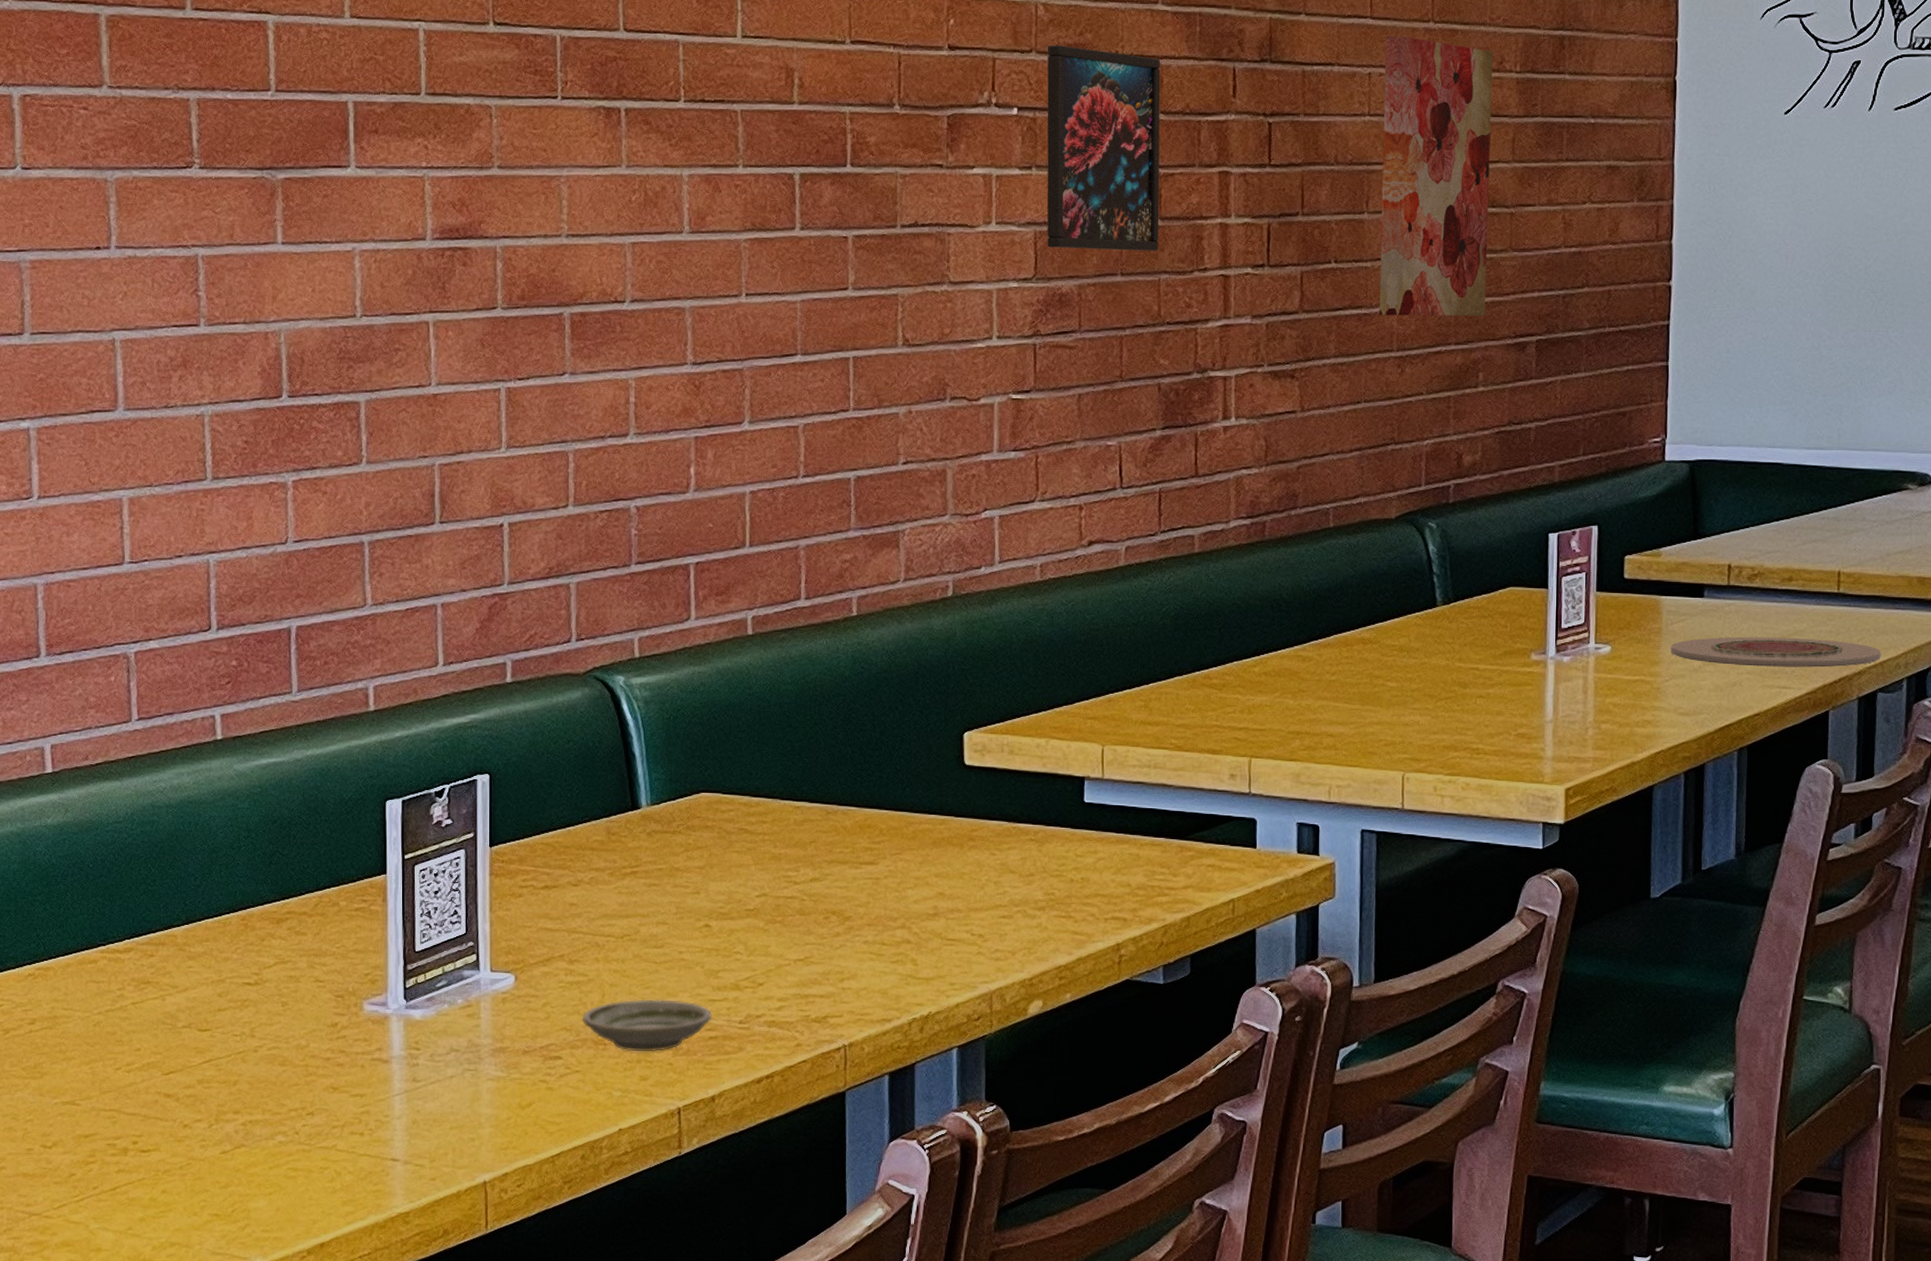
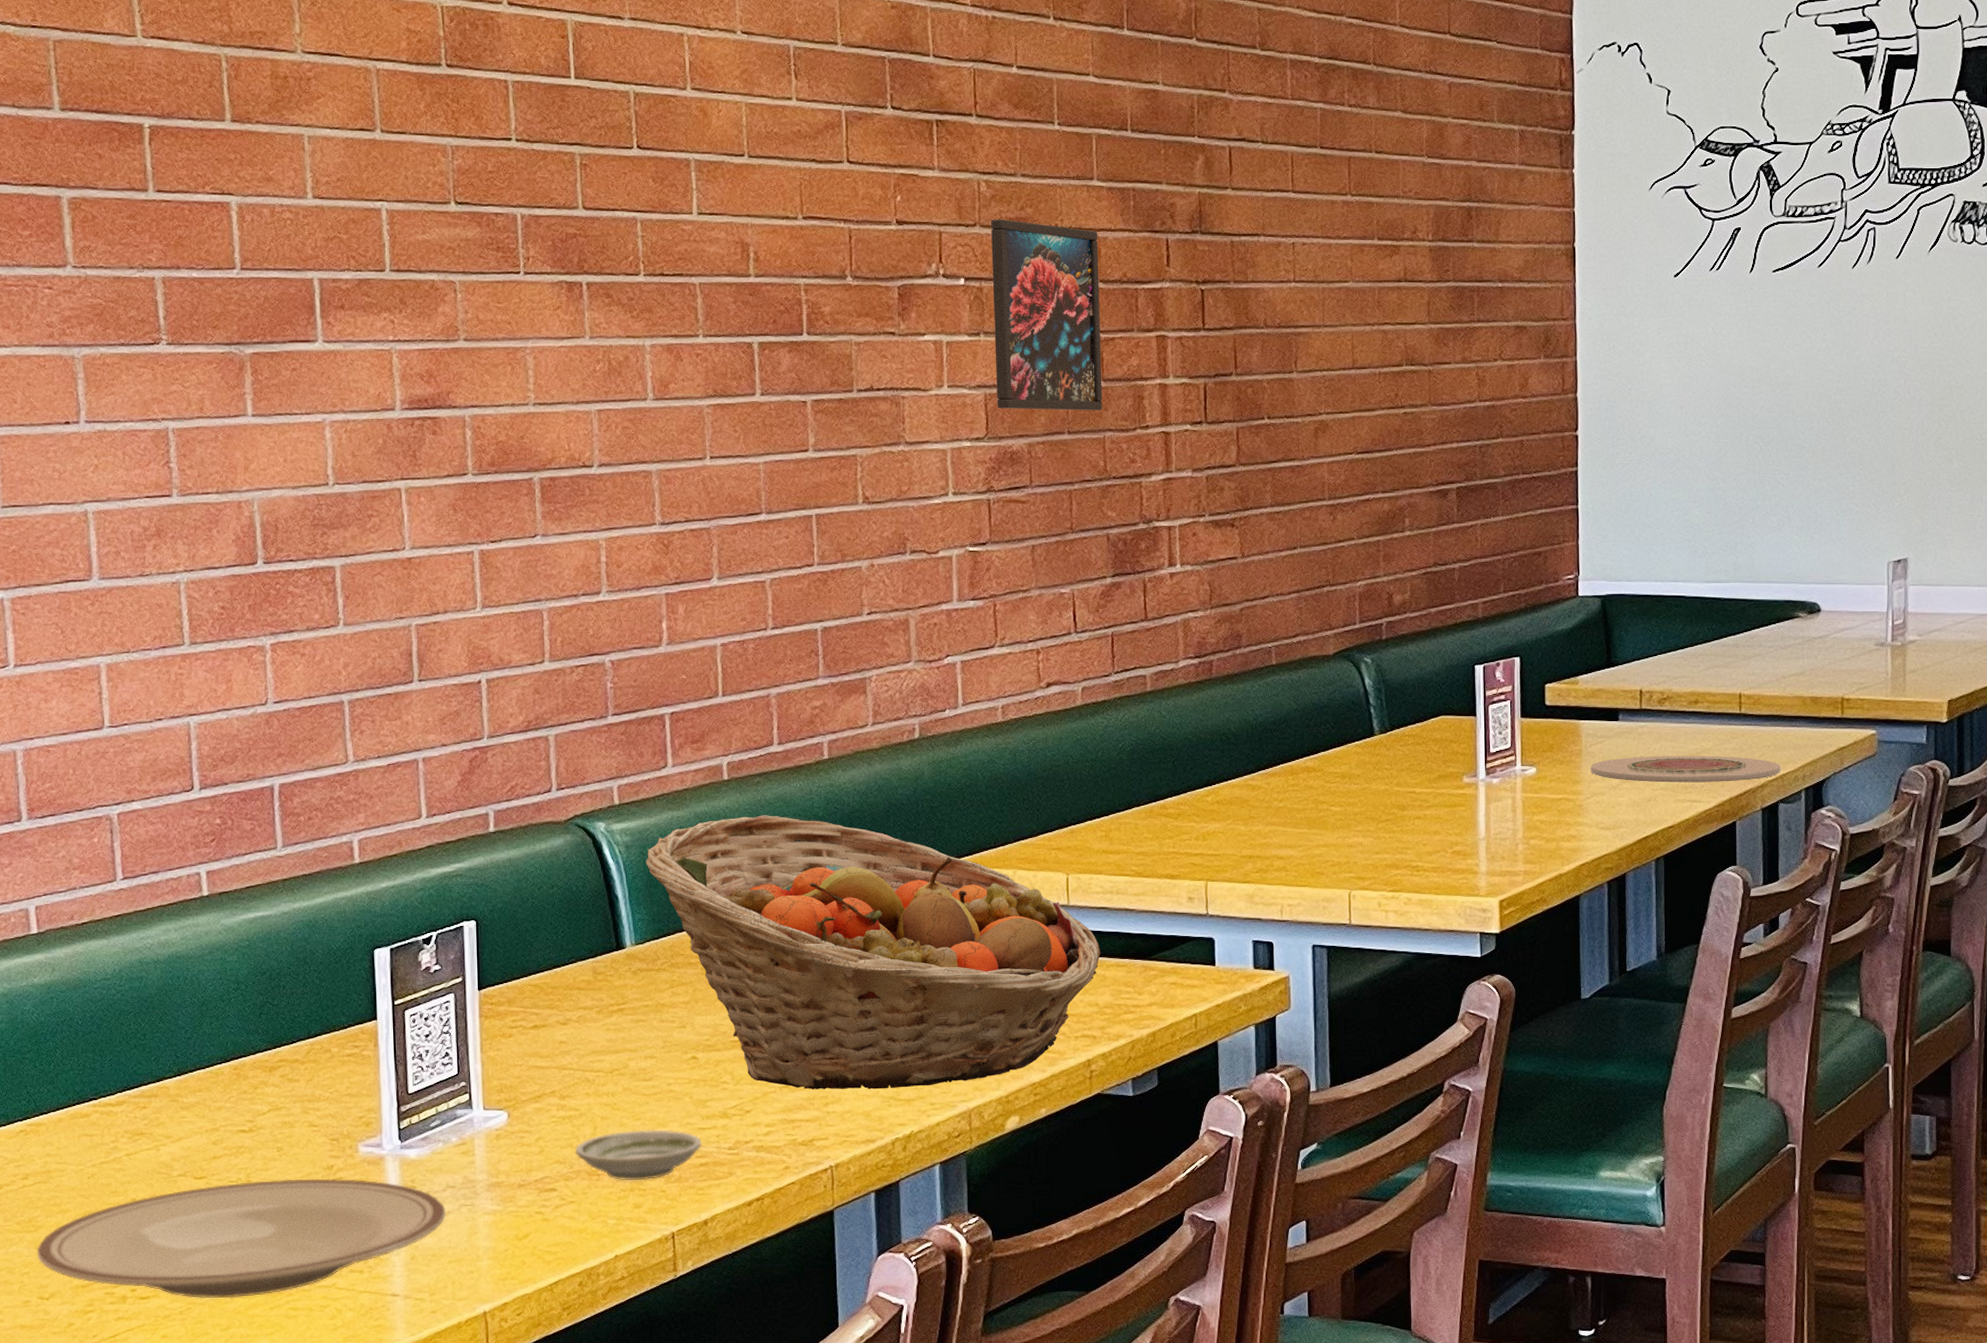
plate: none [40,1035,450,1156] -> present [36,1178,447,1299]
fruit basket: none [665,673,1135,967] -> present [646,815,1101,1090]
wall art: present [1379,35,1494,317] -> none [1306,208,1409,467]

